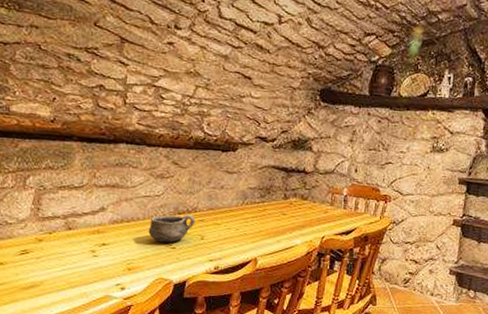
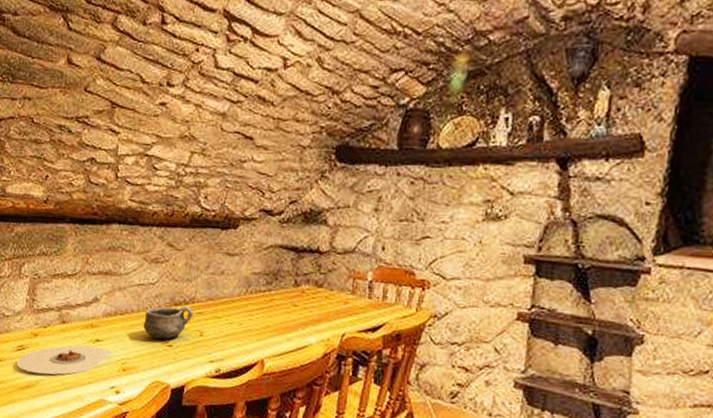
plate: none [20,249,118,276] -> present [17,345,112,375]

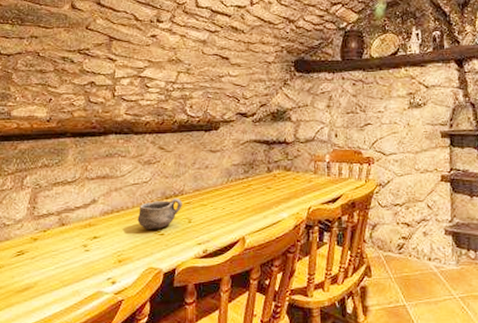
plate: present [17,345,112,375] -> none [16,243,109,276]

